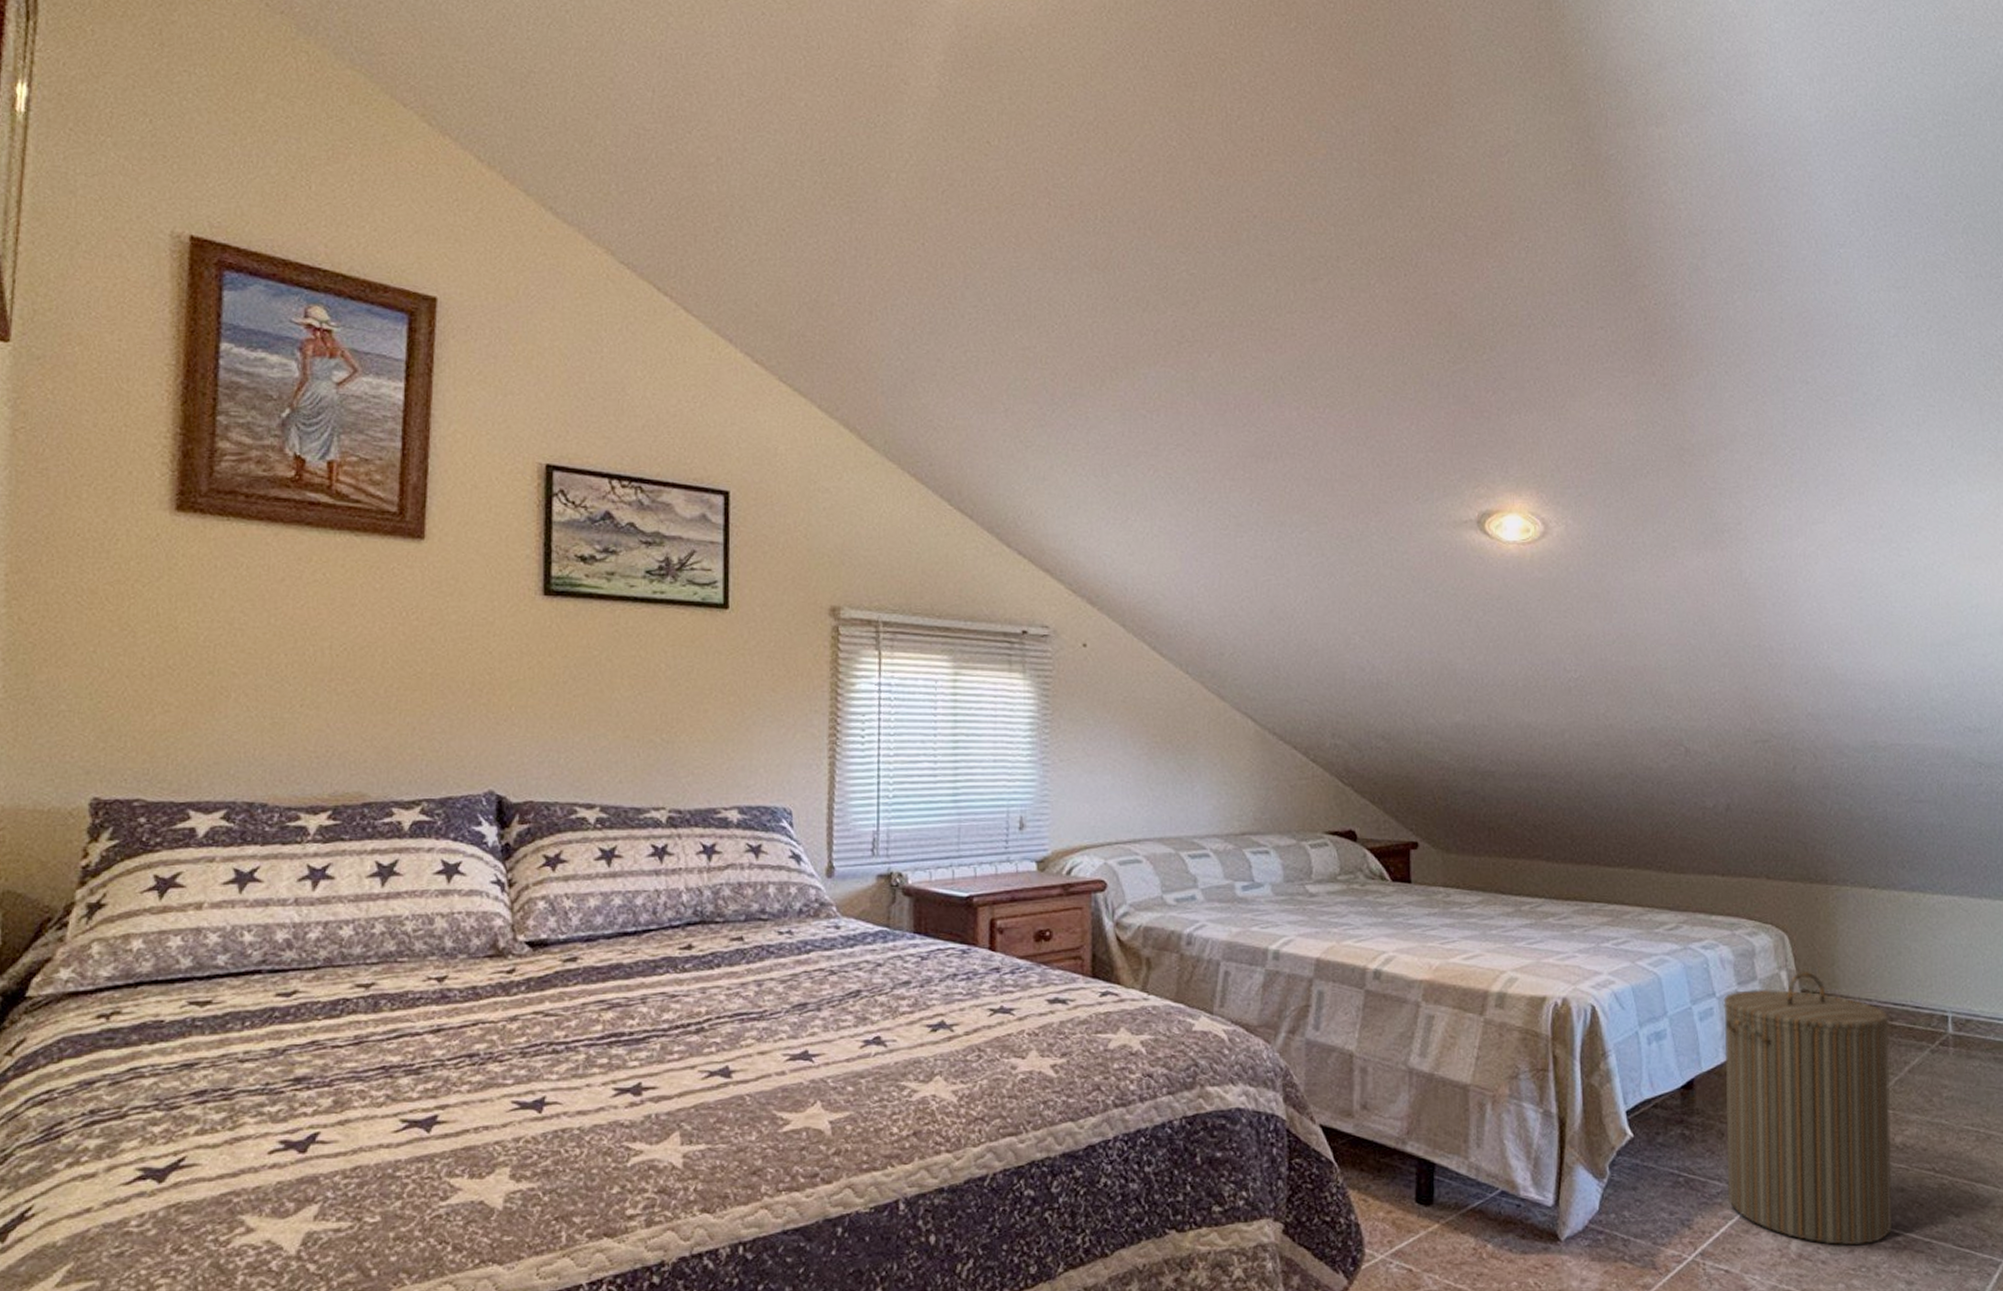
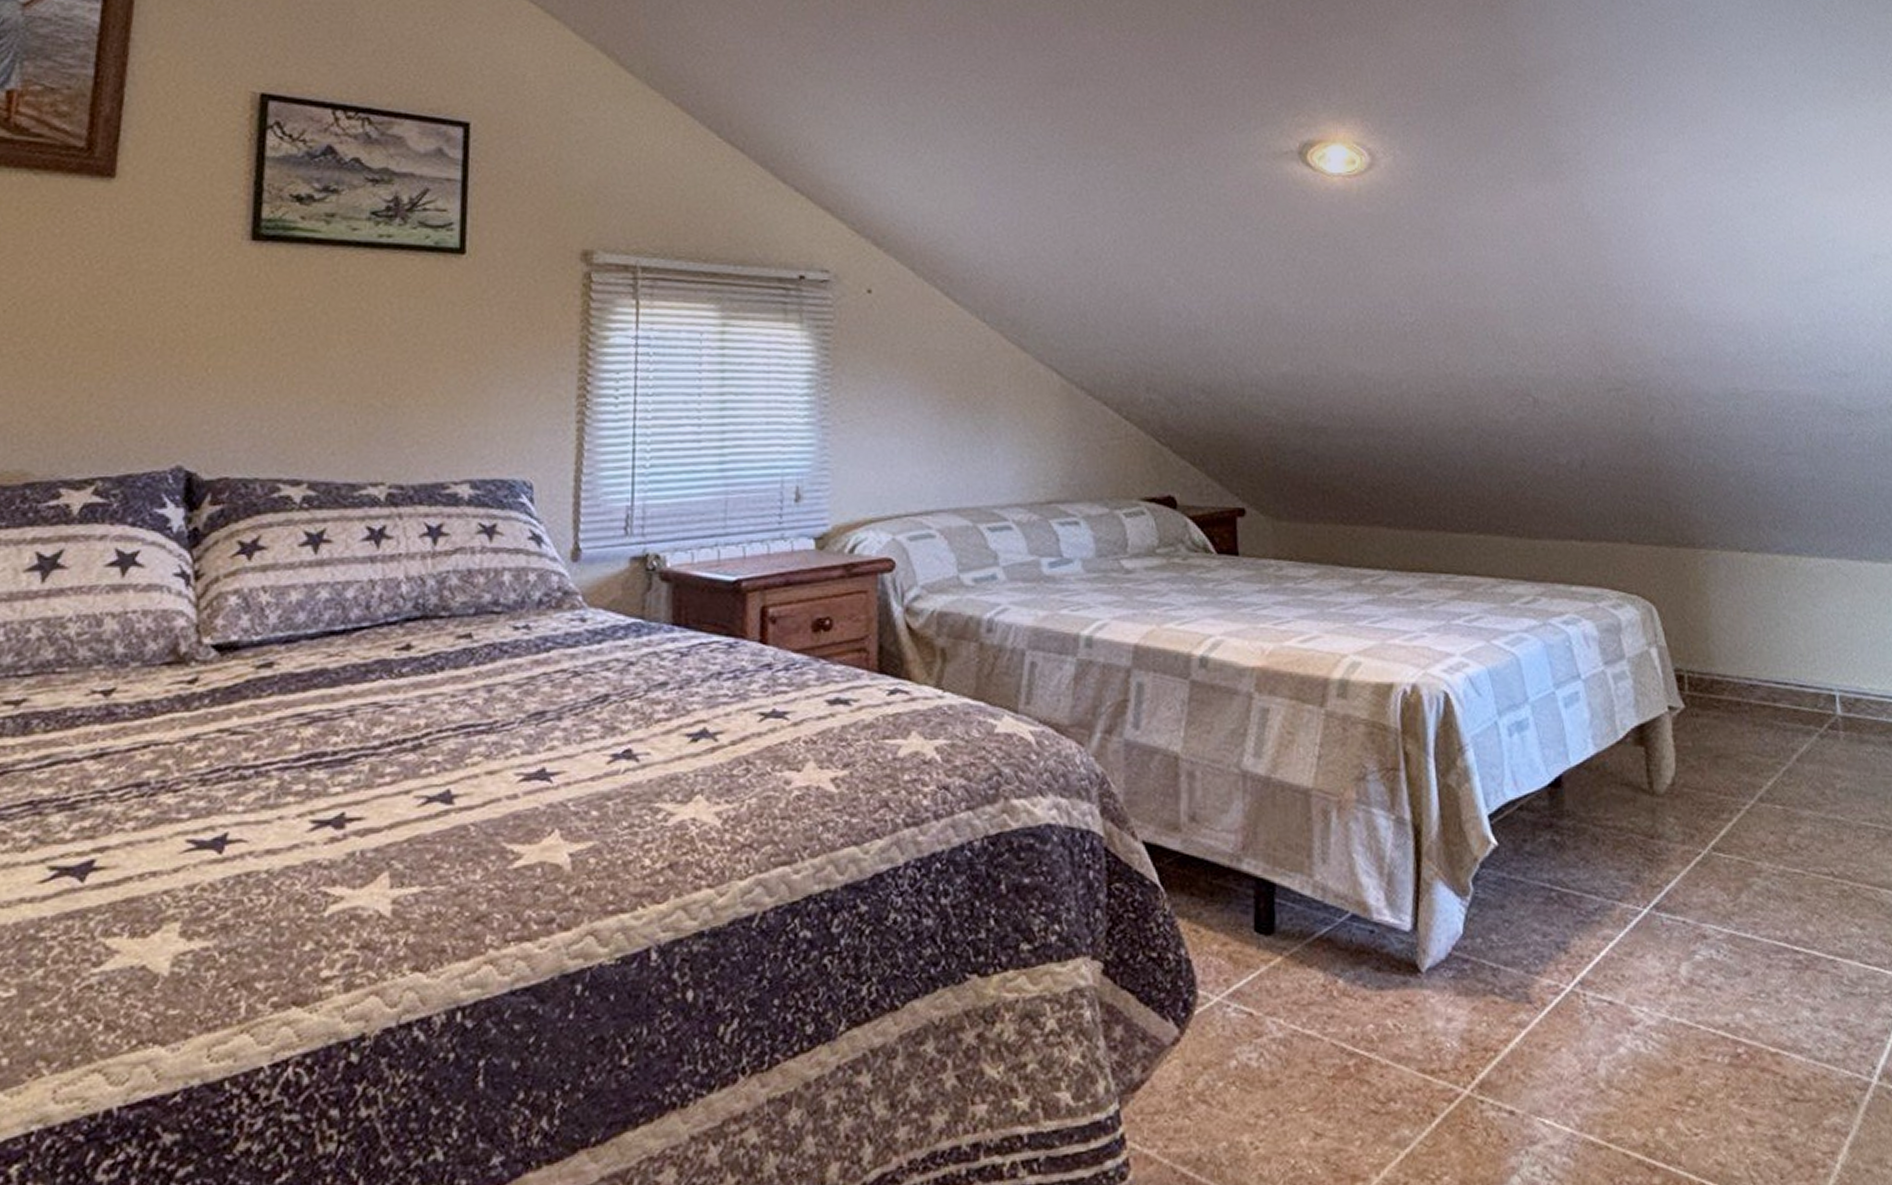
laundry hamper: present [1723,972,1893,1245] -> none [1590,648,1792,967]

